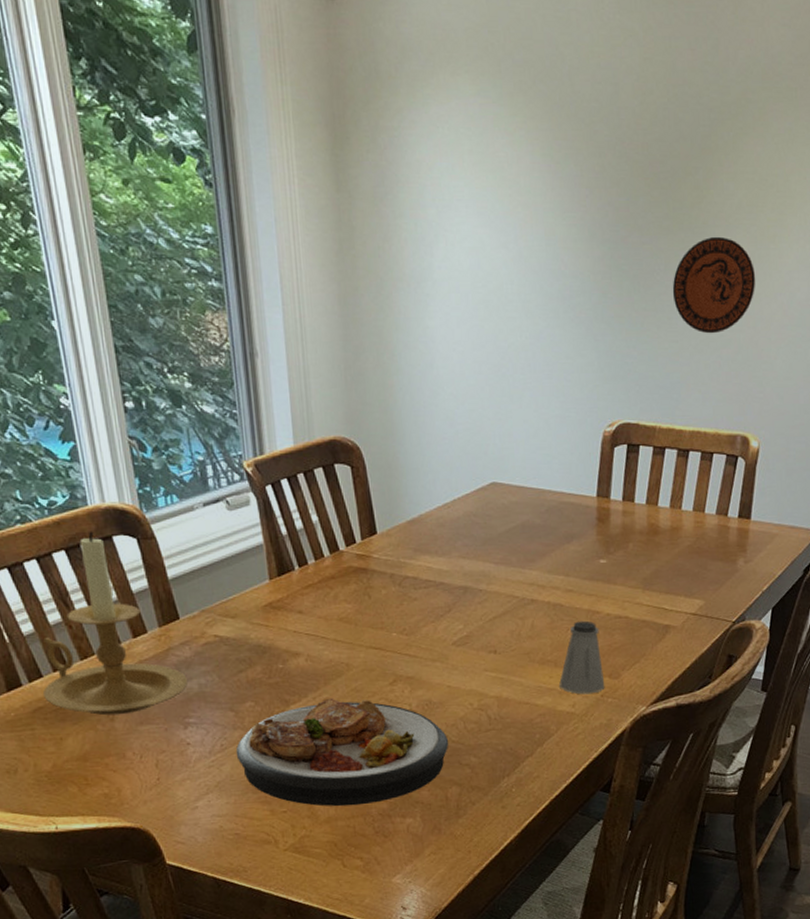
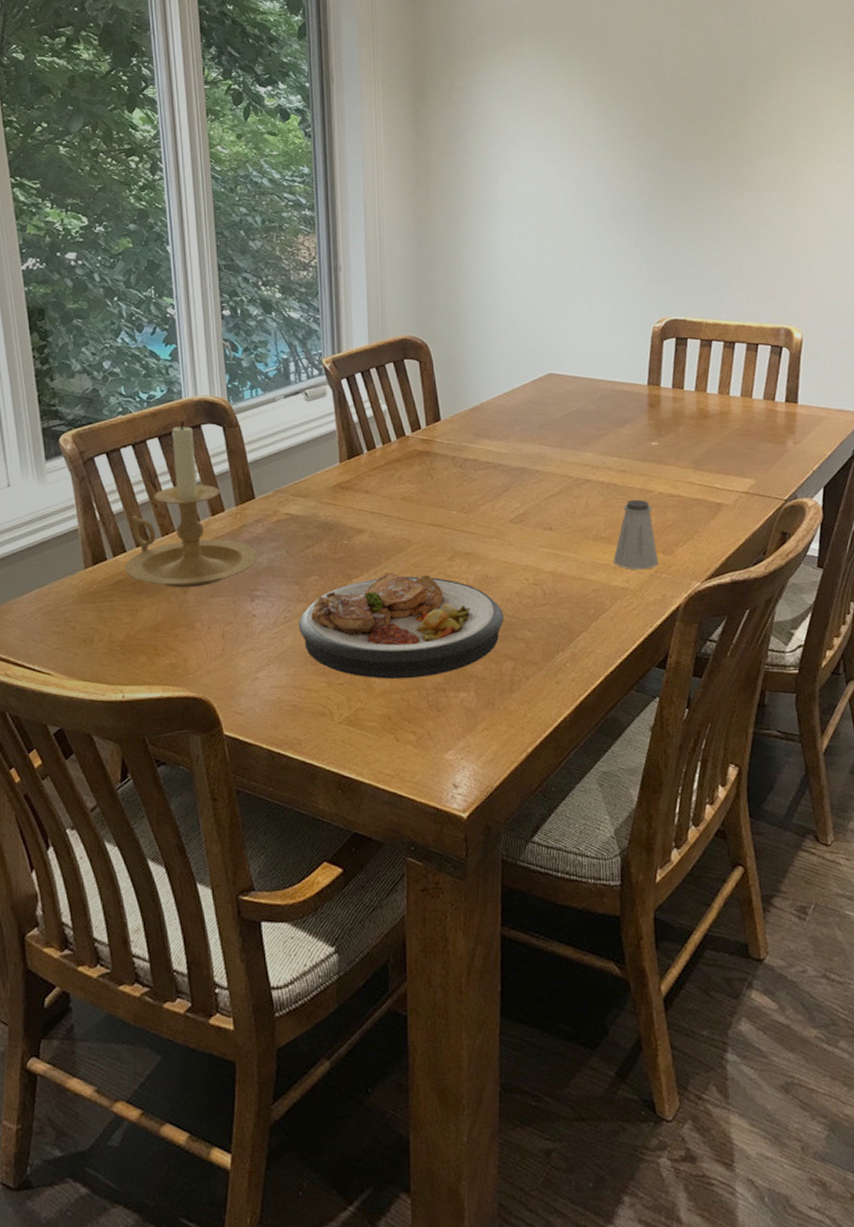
decorative plate: present [672,236,756,334] -> none [714,160,792,241]

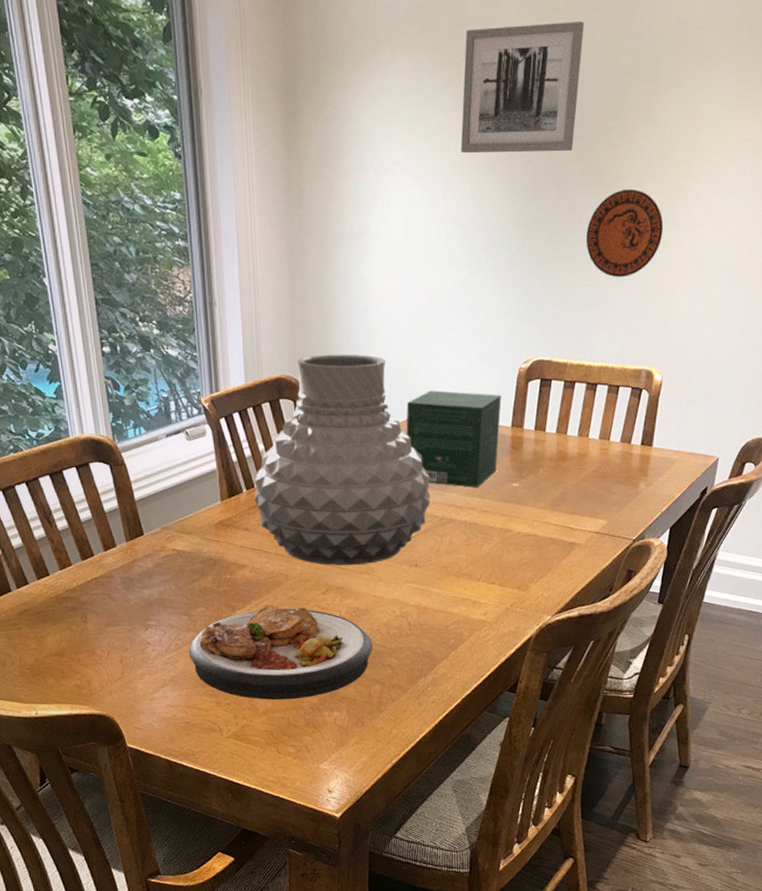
candle holder: present [125,420,258,588] -> none [29,458,149,618]
vase: none [375,315,564,530] -> present [254,354,431,566]
gift box: none [537,349,636,447] -> present [406,390,502,488]
wall art: none [586,19,701,131] -> present [460,22,584,154]
saltshaker: present [613,499,659,570] -> none [473,538,514,604]
decorative plate: none [714,160,792,241] -> present [586,188,664,278]

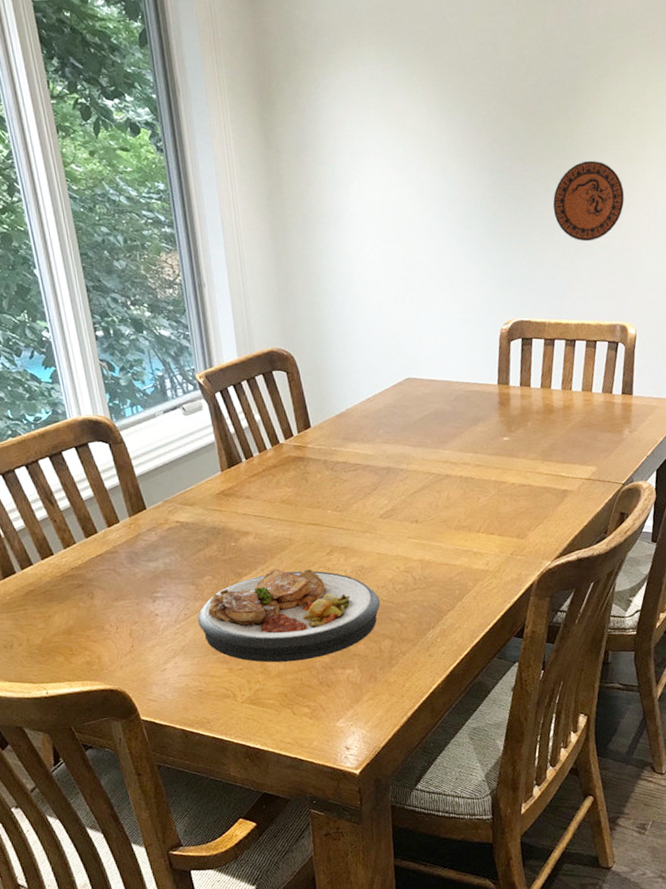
vase: present [254,354,431,566] -> none [252,325,426,527]
gift box: present [406,390,502,488] -> none [395,354,487,444]
wall art: present [460,22,584,154] -> none [425,14,535,136]

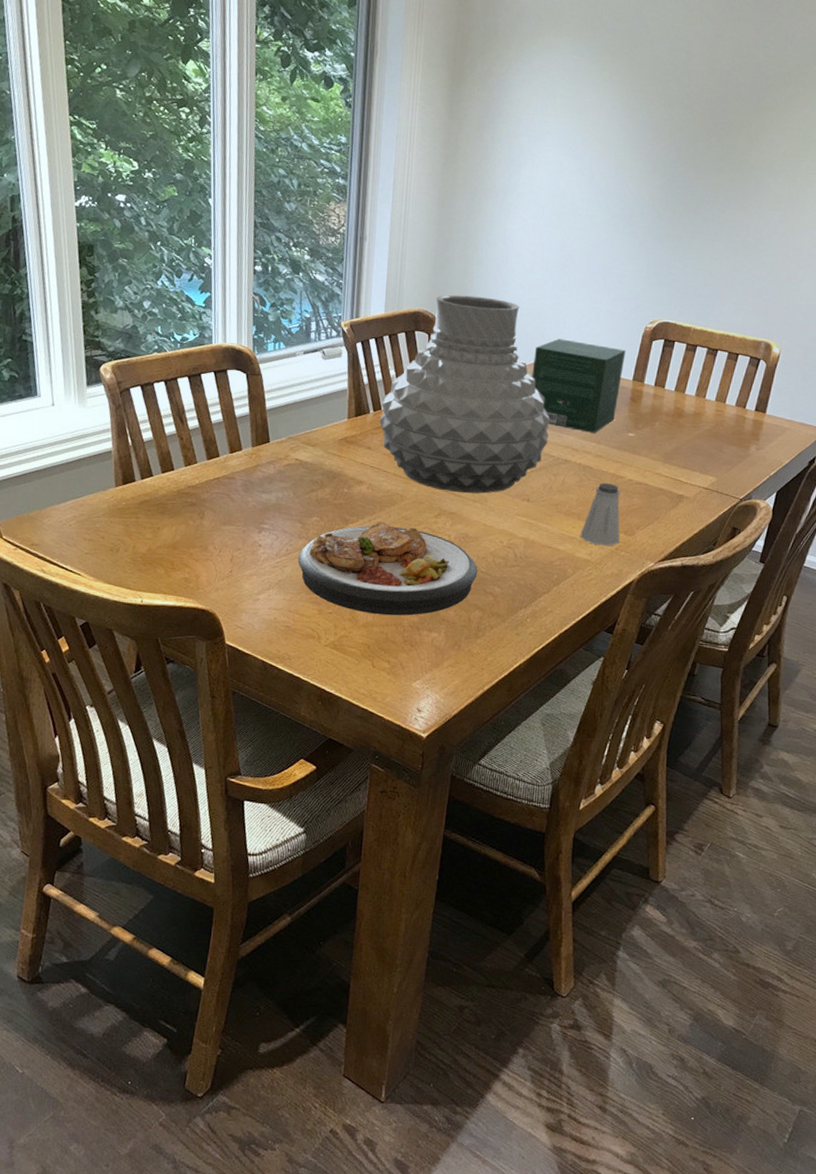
vase: none [252,325,426,527] -> present [379,294,551,494]
gift box: none [395,354,487,444] -> present [532,338,626,433]
saltshaker: none [474,490,514,554] -> present [580,482,621,546]
decorative plate: present [553,160,625,242] -> none [718,177,792,256]

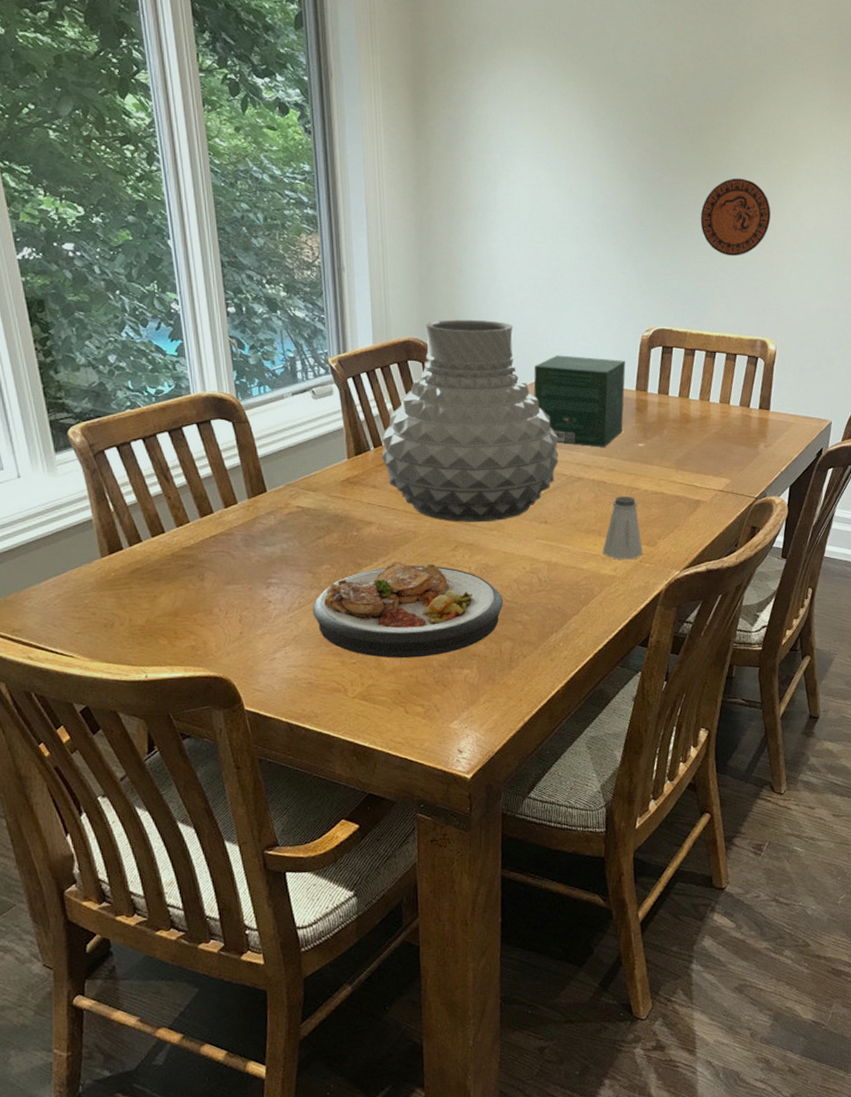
decorative plate: none [718,177,792,256] -> present [700,178,771,256]

